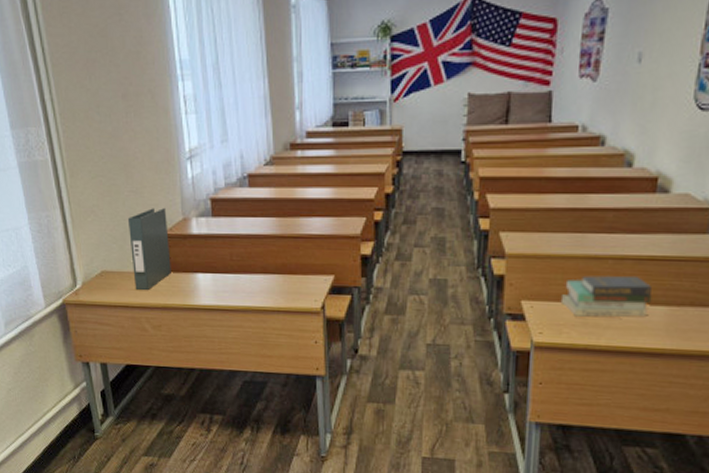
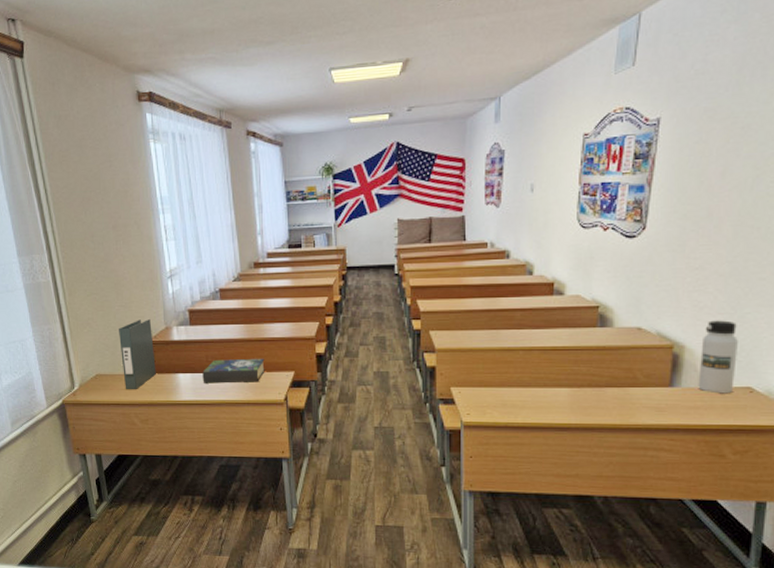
book: none [225,258,299,287] -> present [202,358,265,384]
books: present [560,275,652,318] -> none [482,363,557,400]

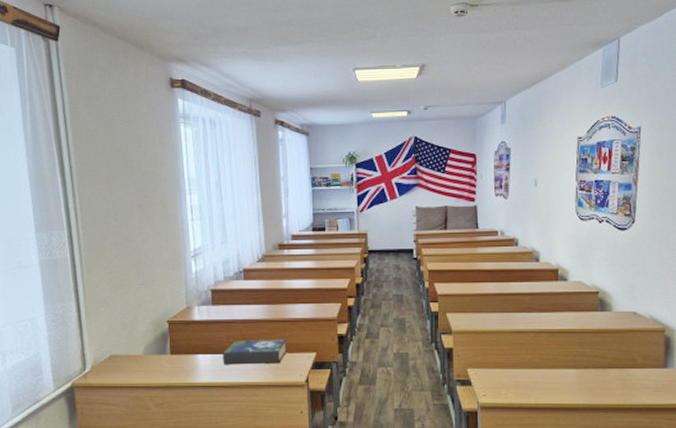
binder: present [119,319,156,390] -> none [137,299,175,372]

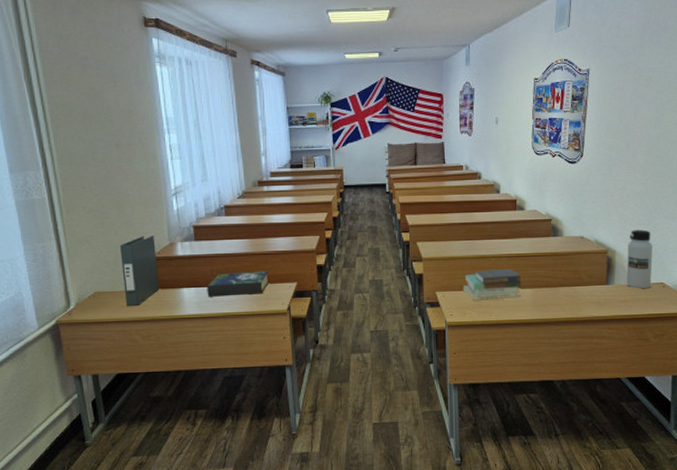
binder: none [137,299,175,372] -> present [120,236,159,307]
books: none [497,345,565,381] -> present [462,268,522,302]

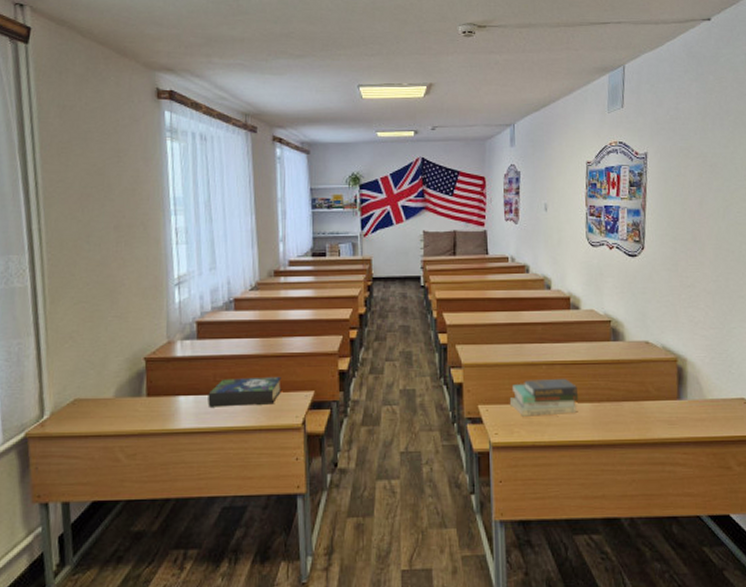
binder: present [120,236,159,307] -> none [109,332,152,418]
water bottle: present [626,230,653,289] -> none [700,334,731,406]

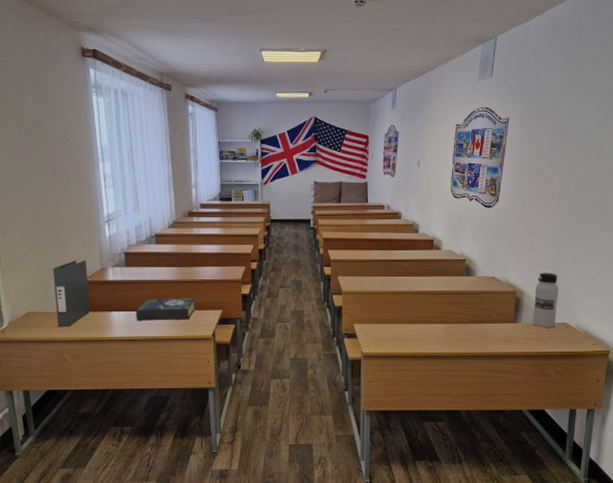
binder: none [109,332,152,418] -> present [53,260,90,328]
books: present [509,378,579,418] -> none [379,304,435,334]
water bottle: none [700,334,731,406] -> present [532,273,559,328]

